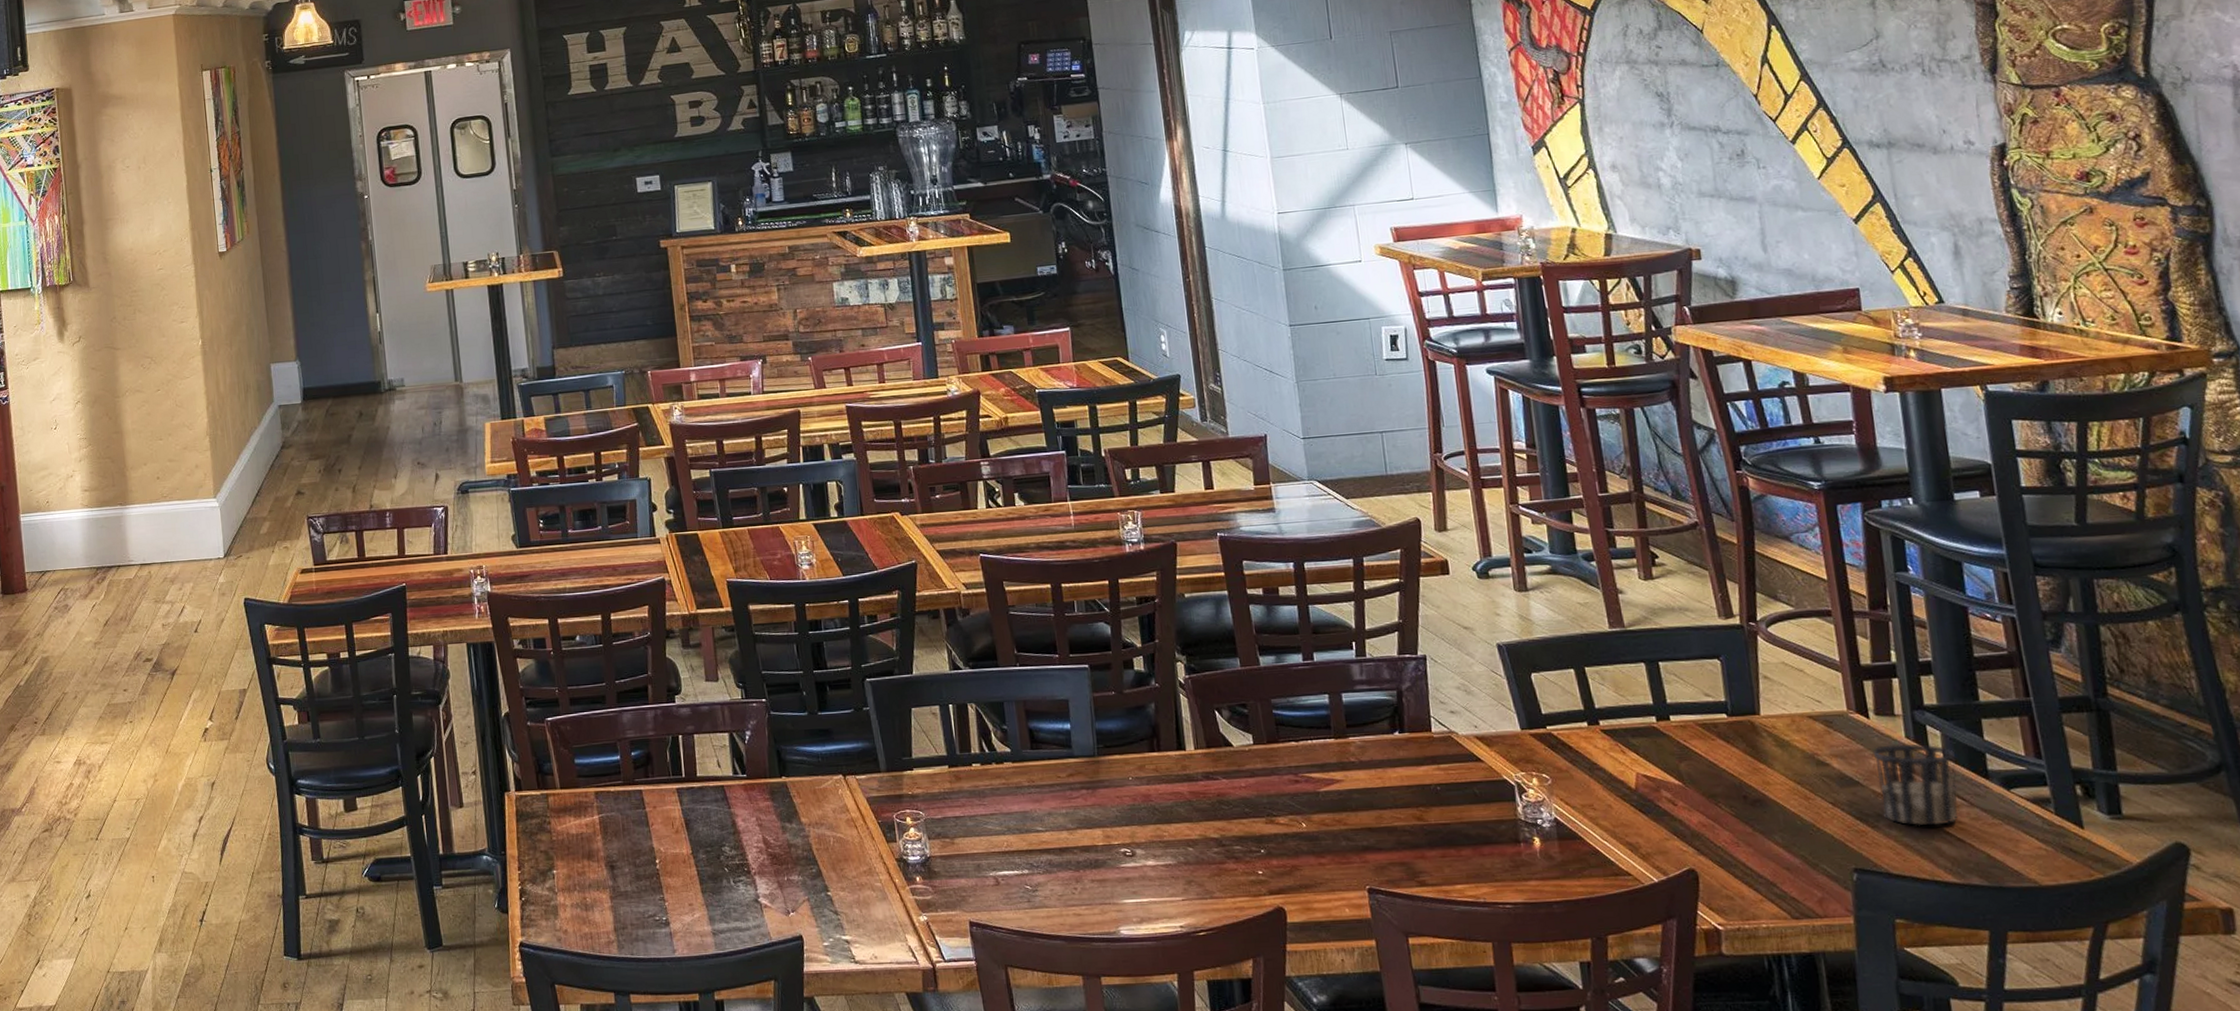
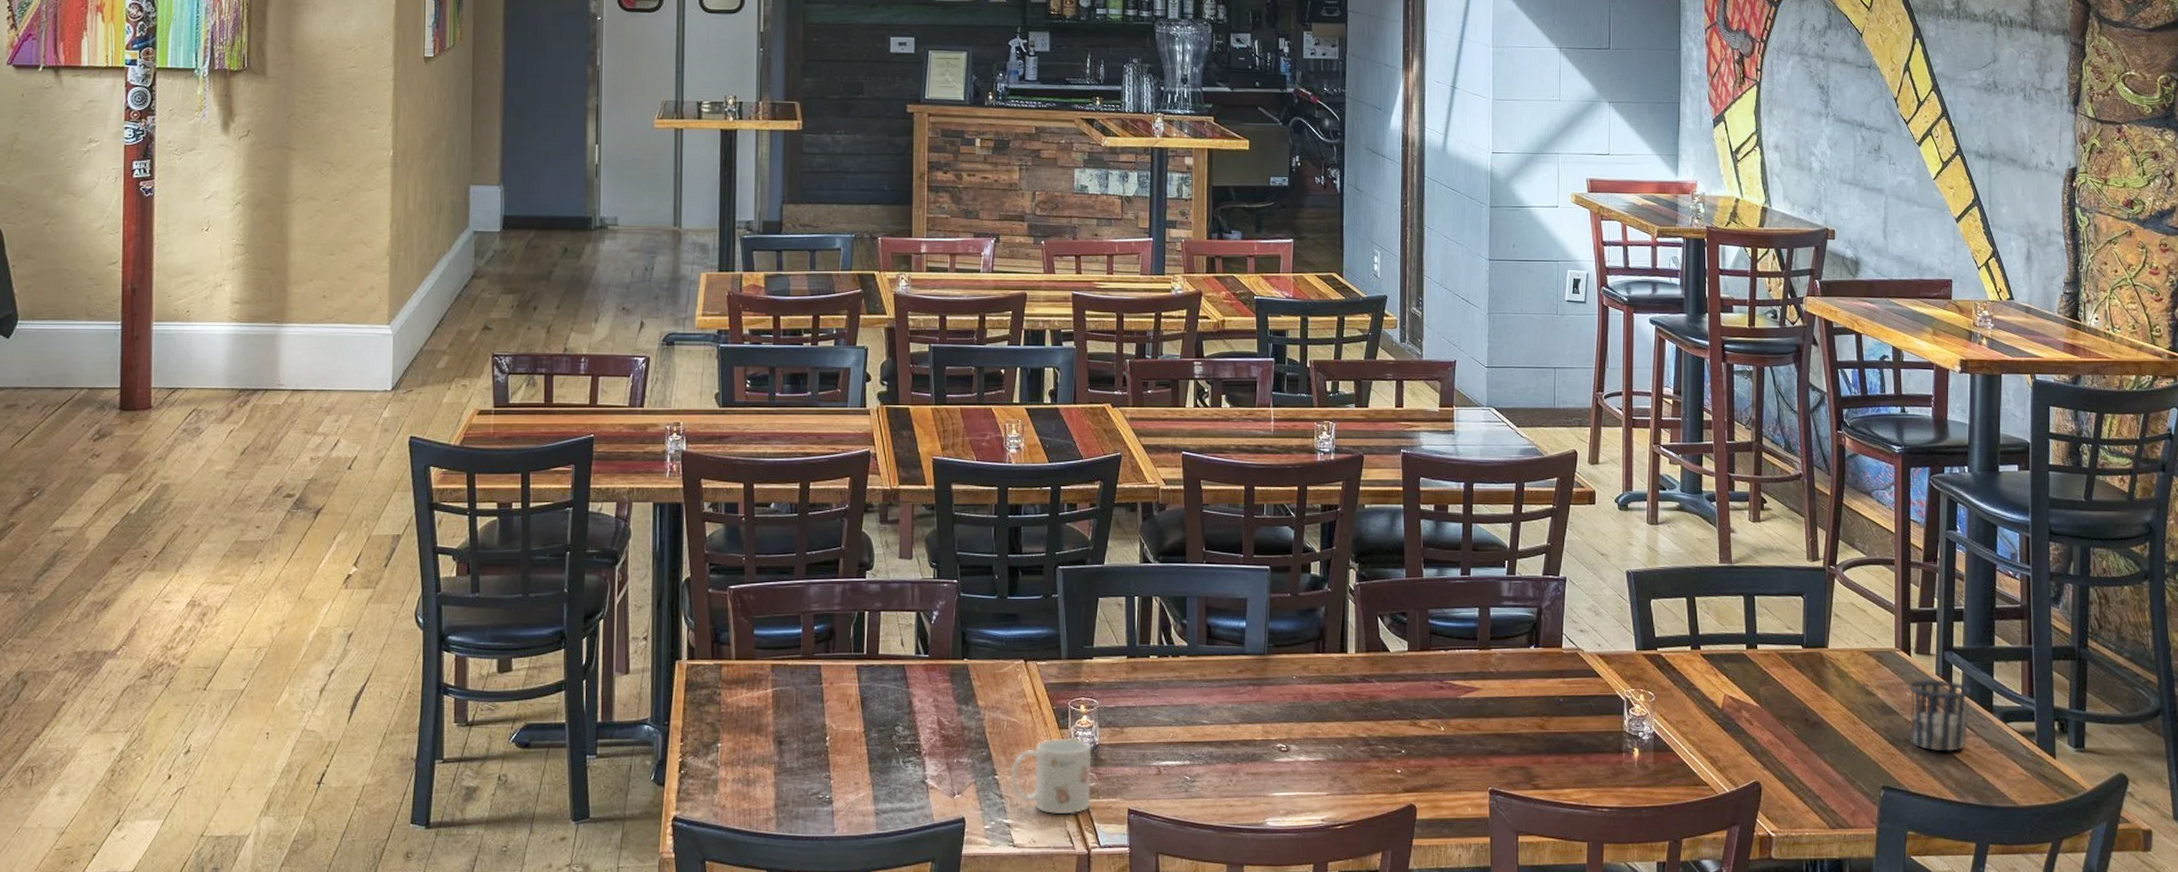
mug: none [842,851,929,929] -> present [1010,738,1092,814]

